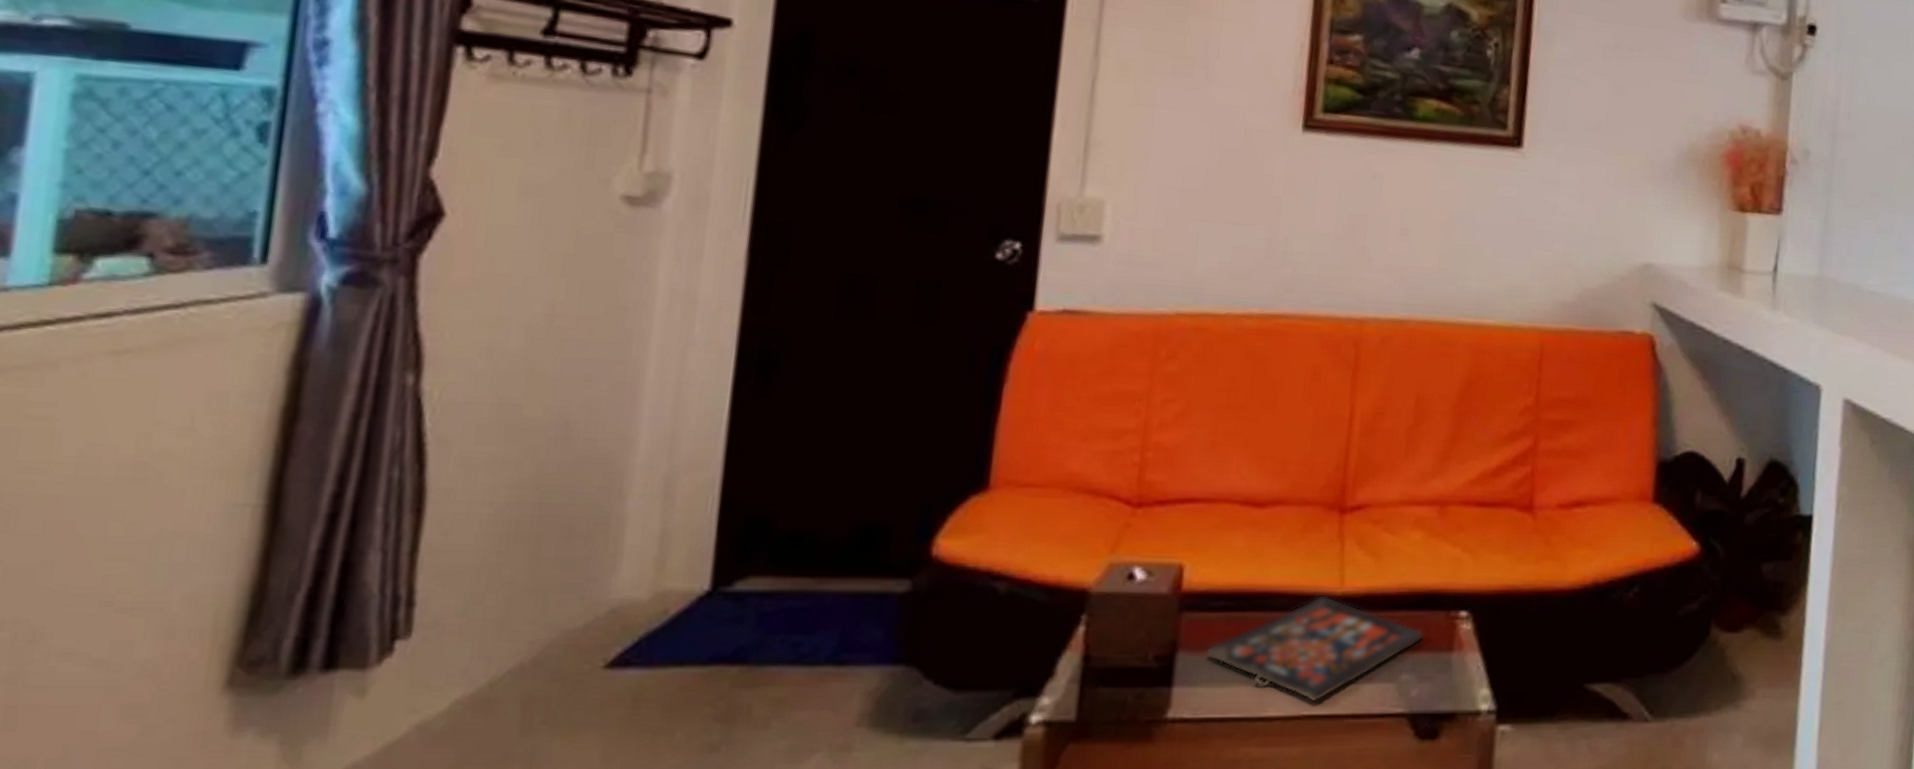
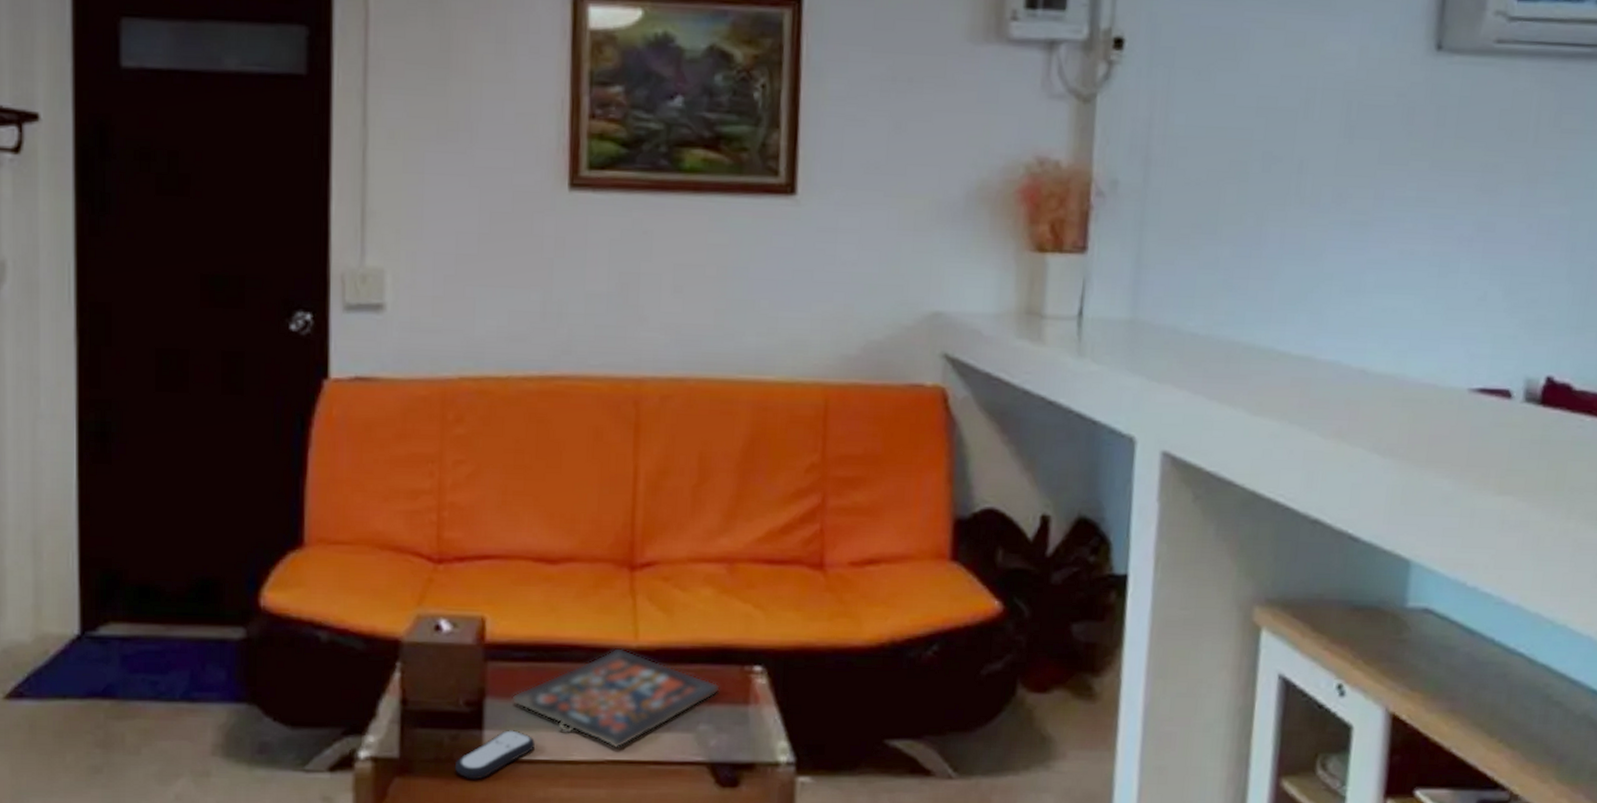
remote control: none [1137,686,1228,742] -> present [454,730,535,780]

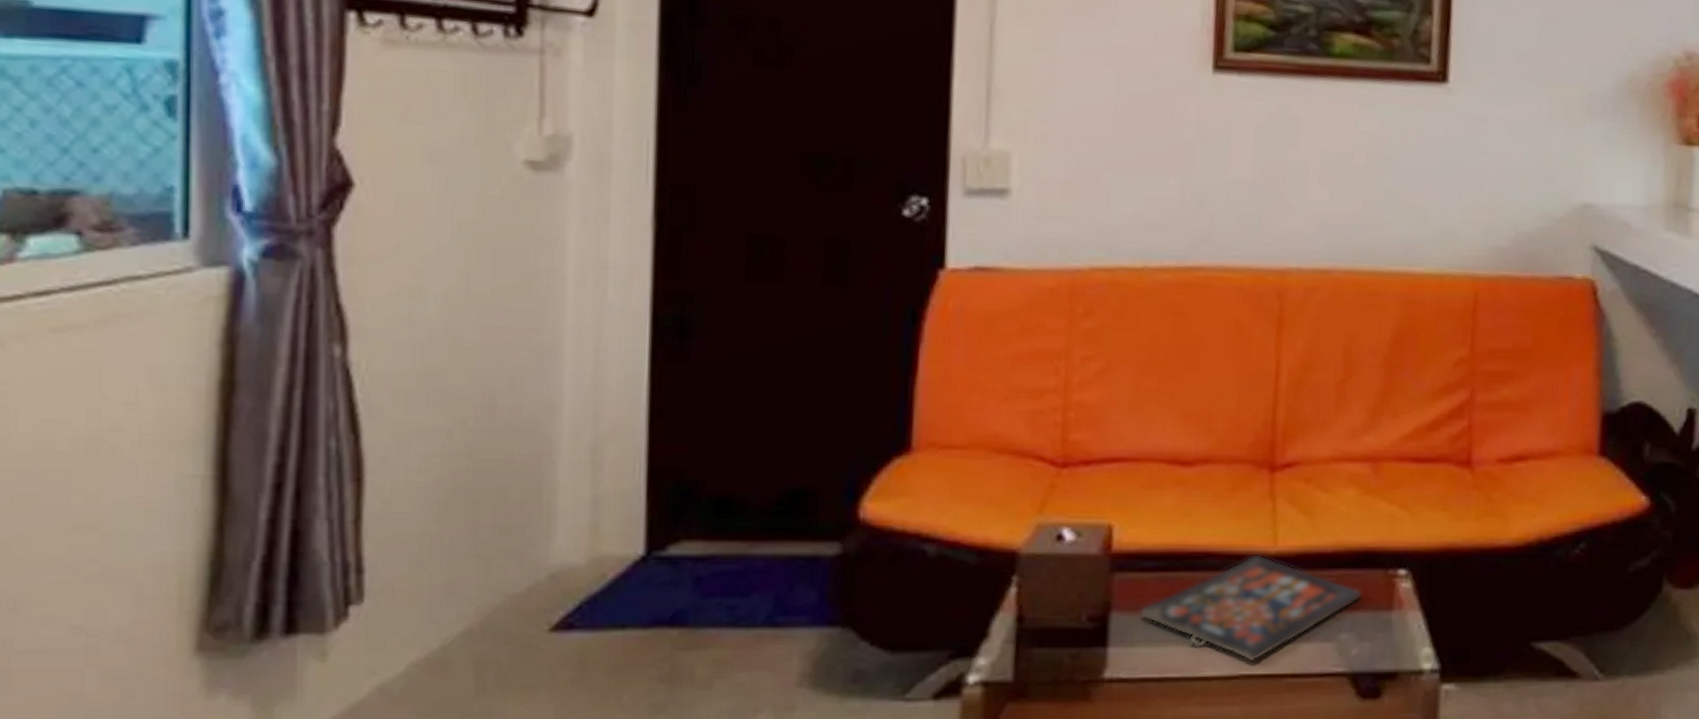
remote control: present [454,730,535,780] -> none [1074,646,1164,702]

